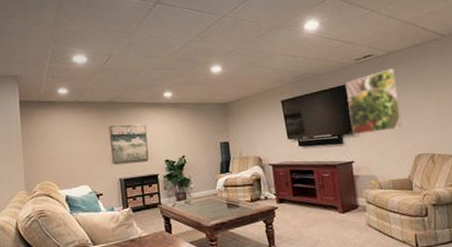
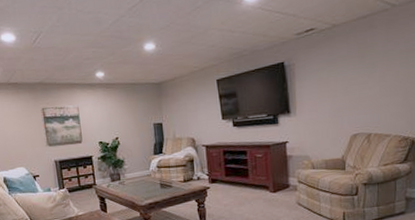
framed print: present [346,68,403,135] -> none [285,43,341,115]

